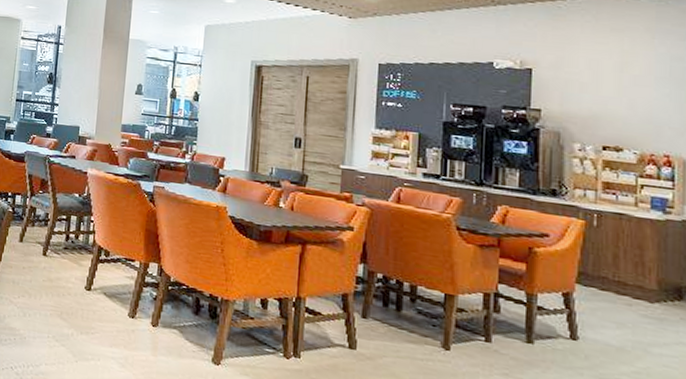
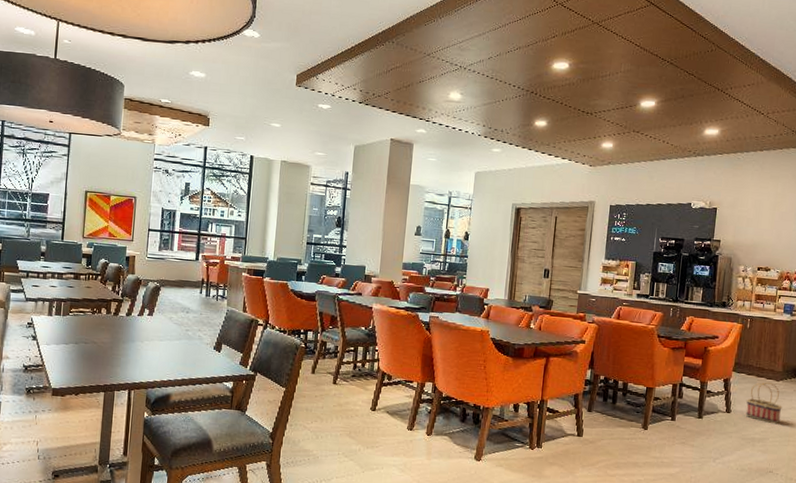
basket: none [602,302,663,364] -> present [745,382,782,424]

